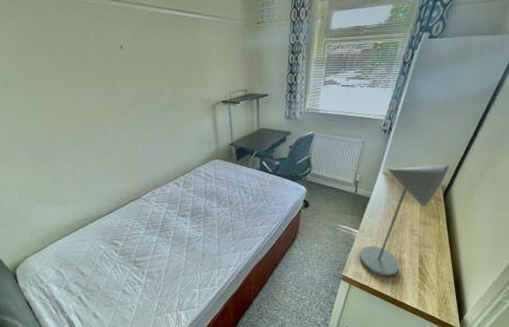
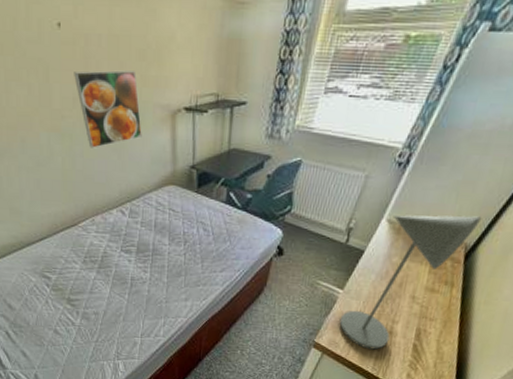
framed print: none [134,77,190,136] -> present [74,70,142,148]

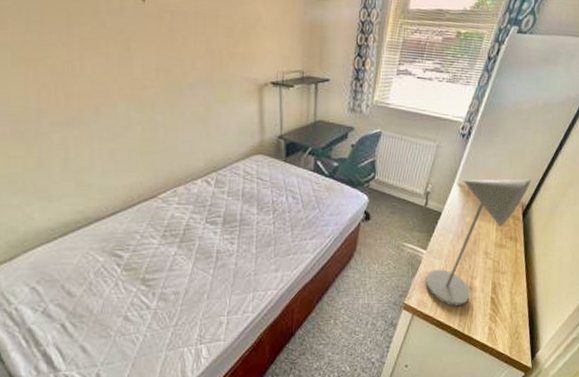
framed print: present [74,70,142,148] -> none [158,44,229,118]

